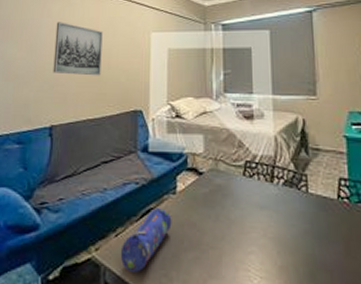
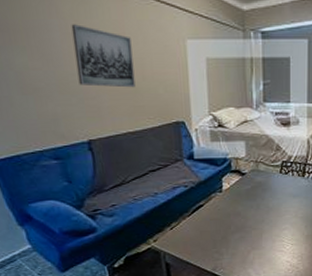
pencil case: present [120,207,172,273] -> none [176,203,220,254]

